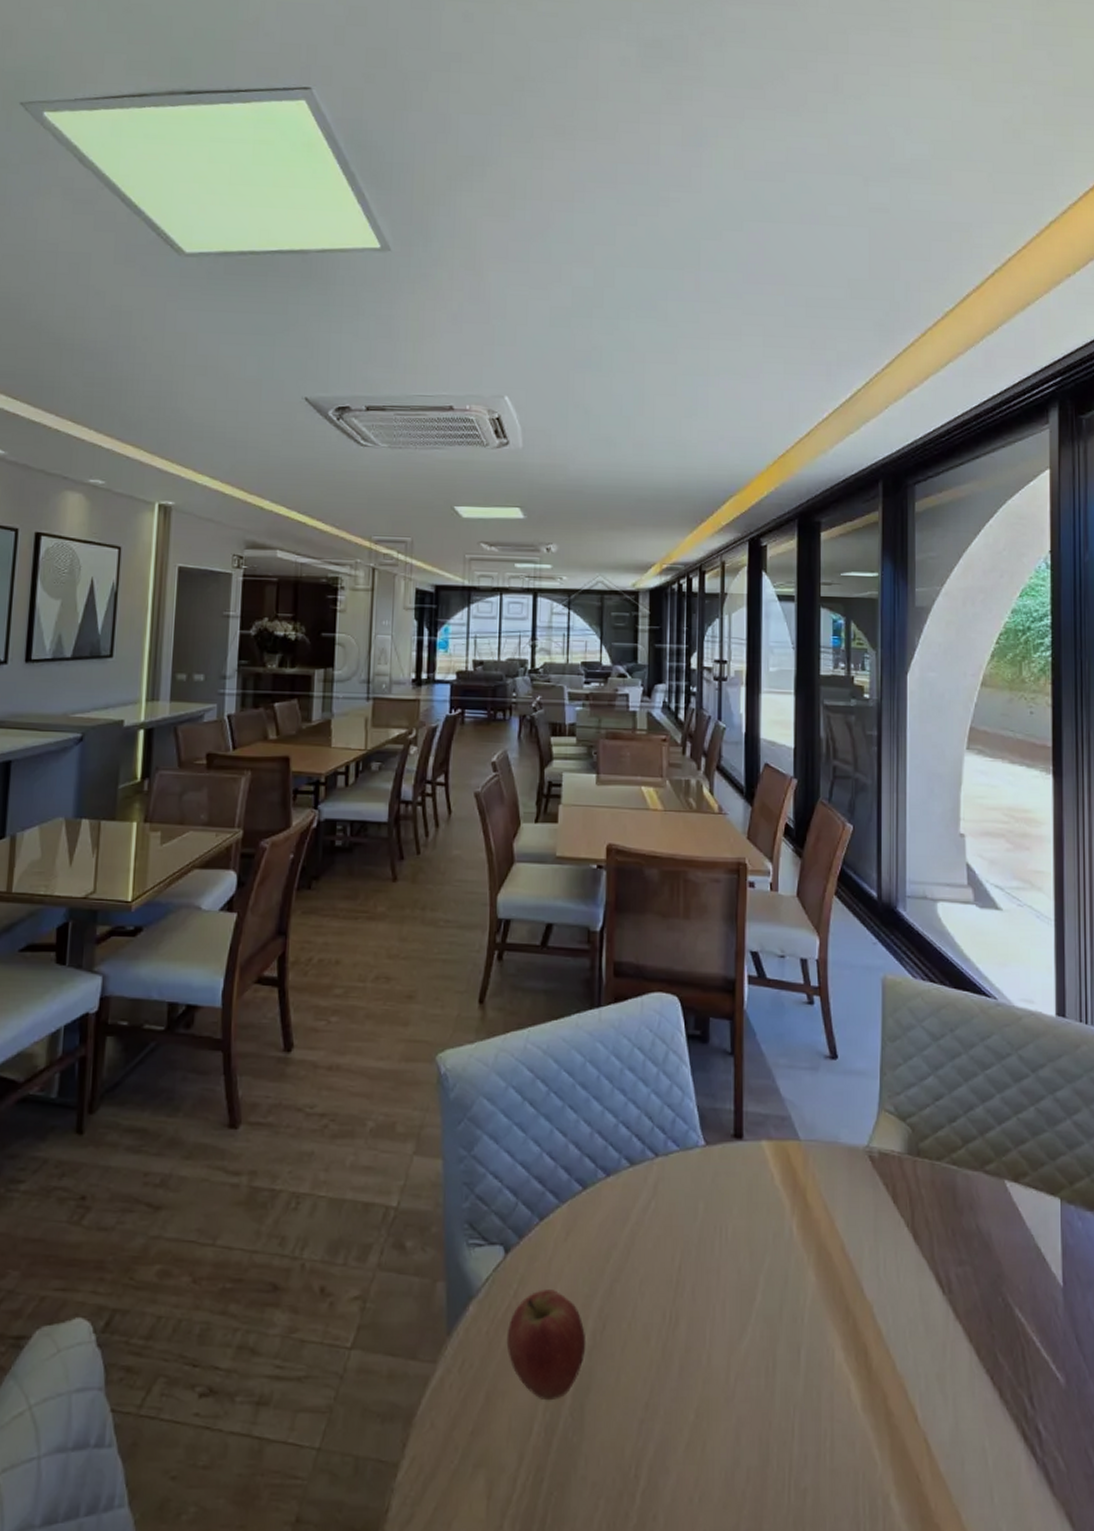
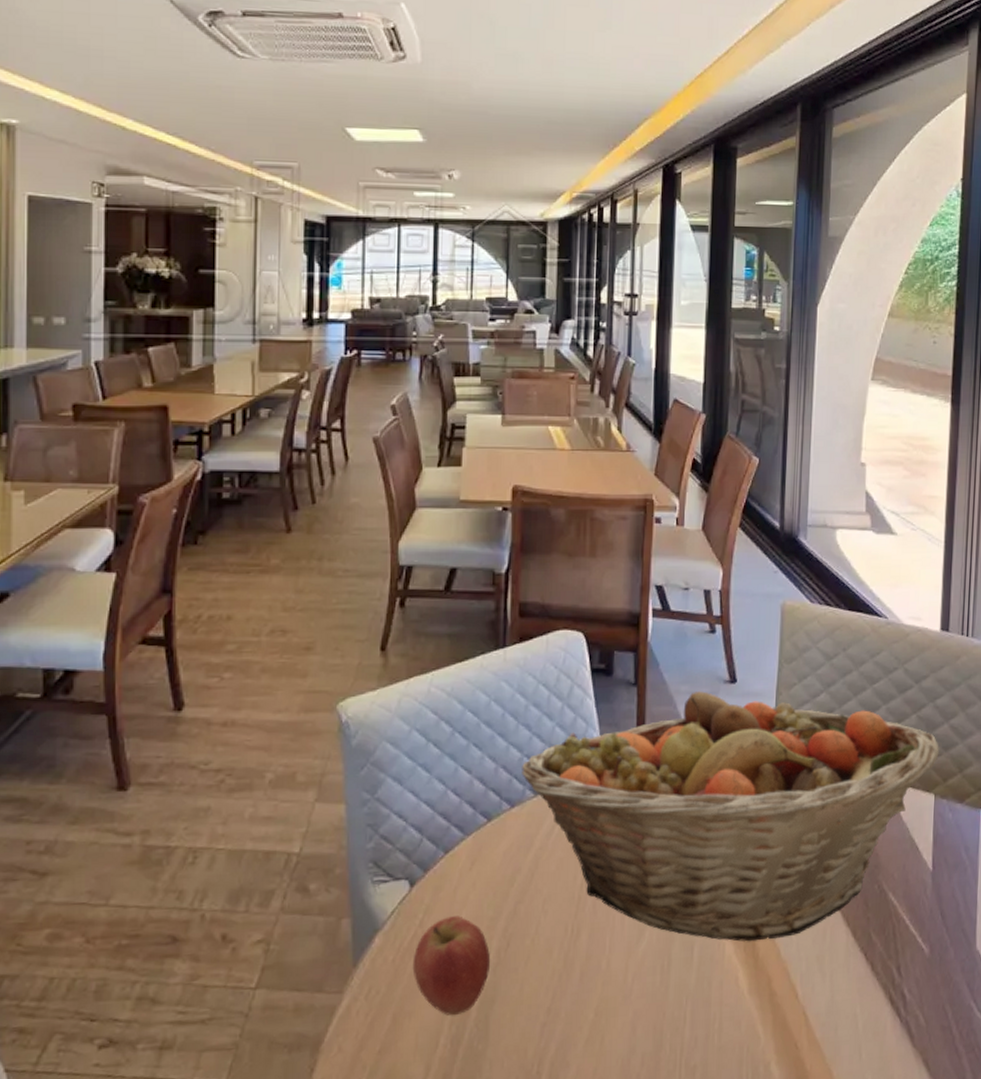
fruit basket: none [617,1066,1063,1350] -> present [521,691,939,942]

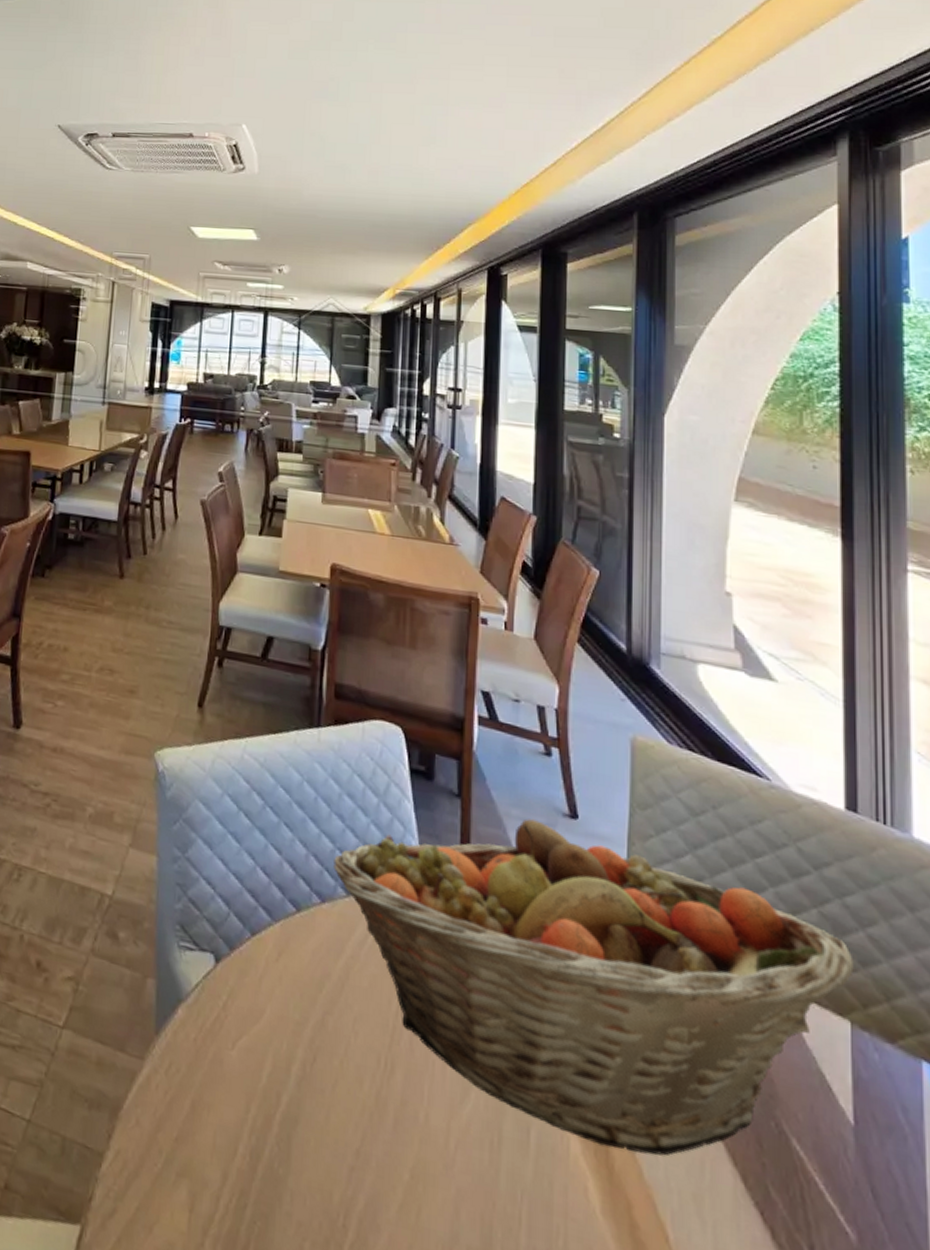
apple: present [412,916,491,1016] -> none [214,1007,296,1125]

